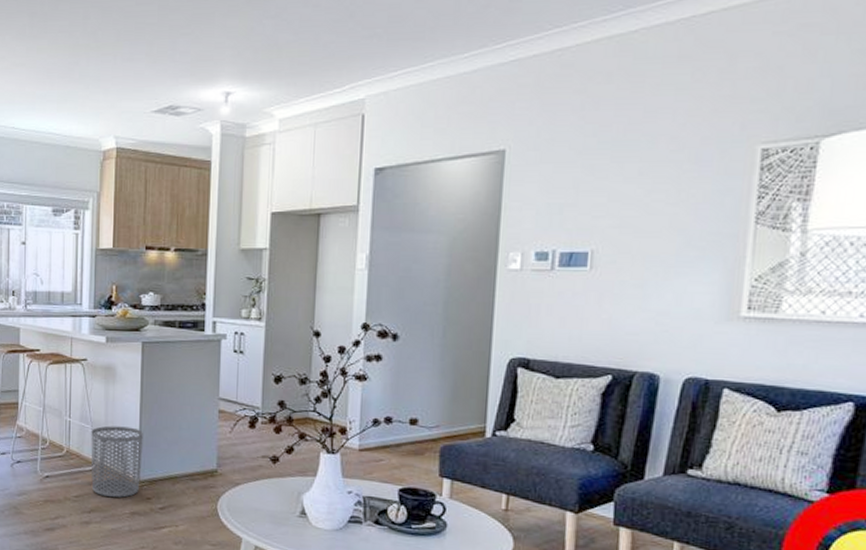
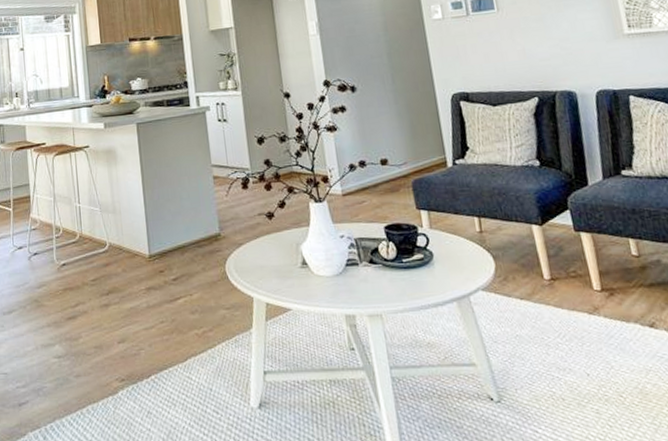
waste bin: present [91,426,143,498] -> none [100,204,152,276]

